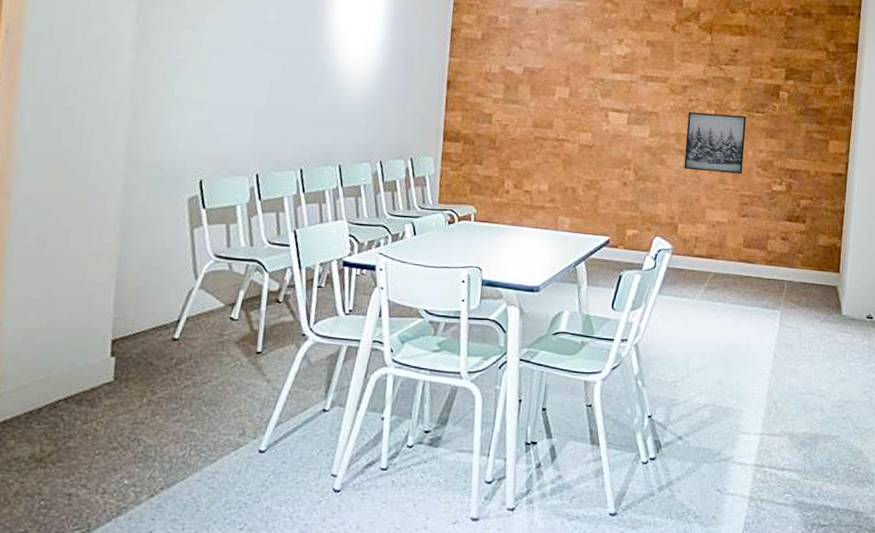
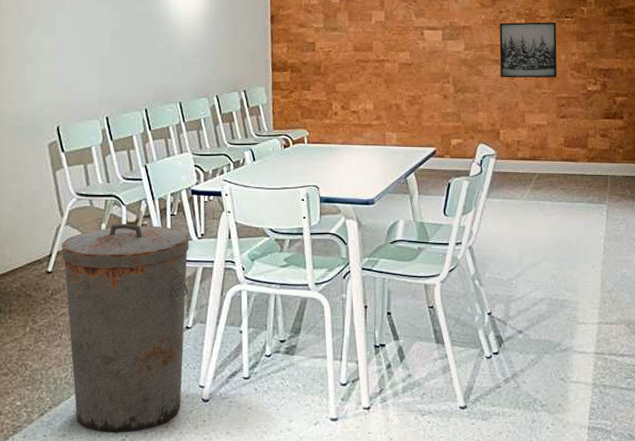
trash can: none [190,291,336,521] -> present [62,223,190,433]

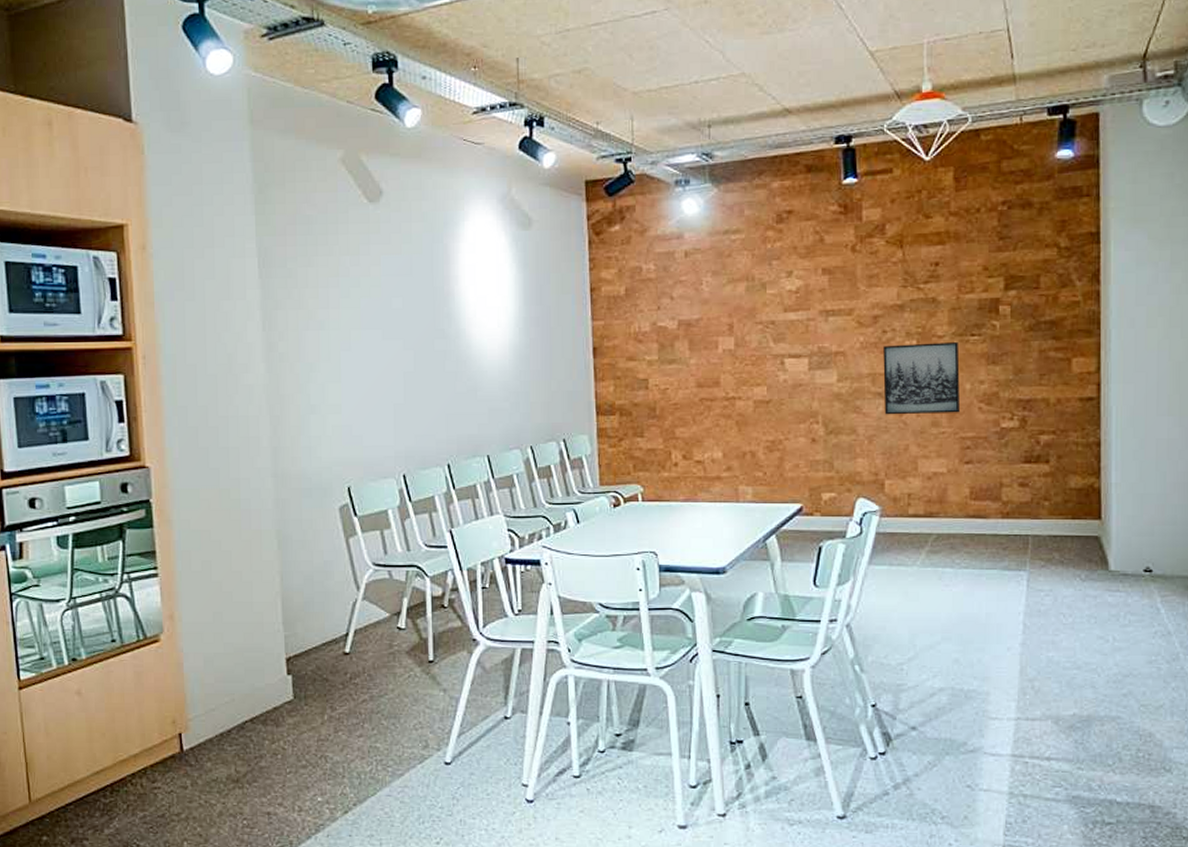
trash can: present [62,223,190,433] -> none [359,598,505,835]

